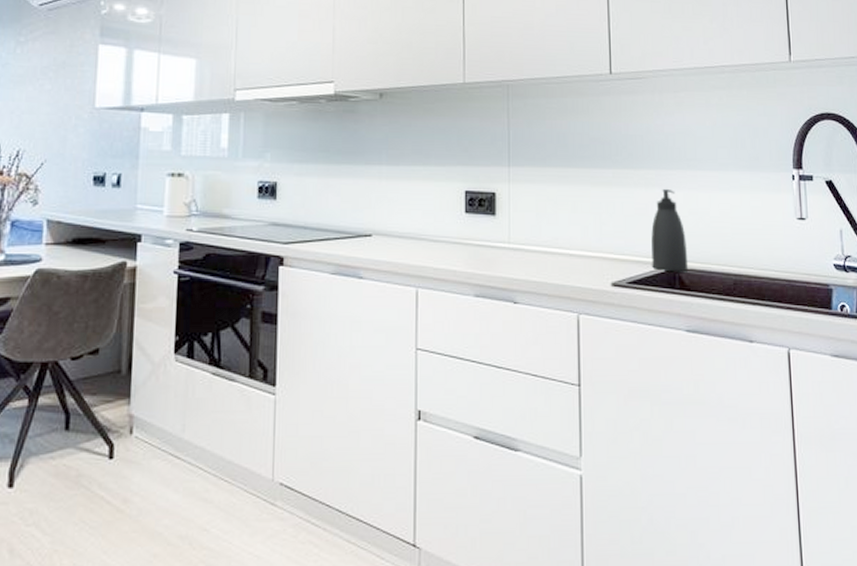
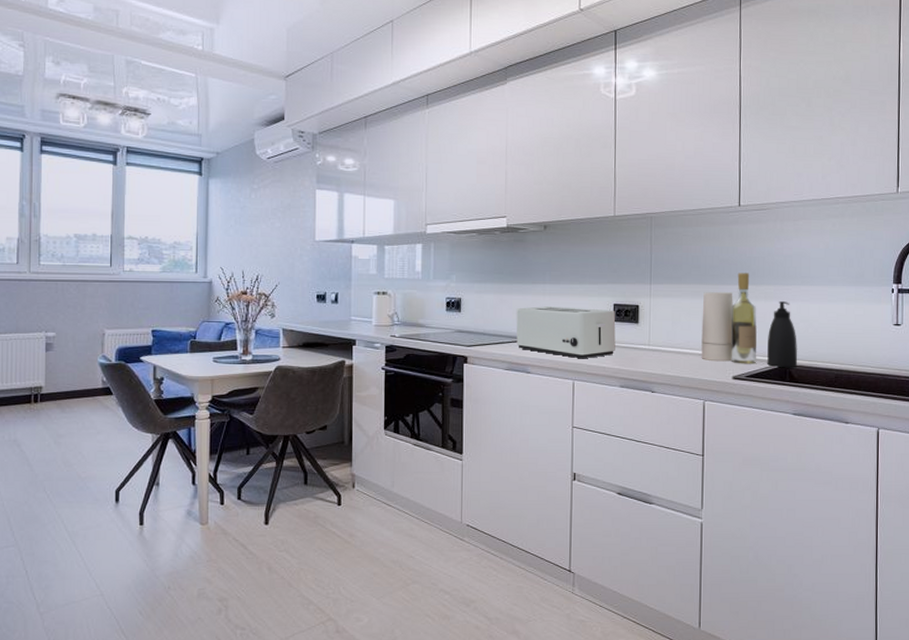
toaster: none [345,193,468,260] -> present [516,306,616,359]
canister: none [572,177,610,264] -> present [701,292,733,362]
bottle: none [606,154,640,267] -> present [730,273,757,364]

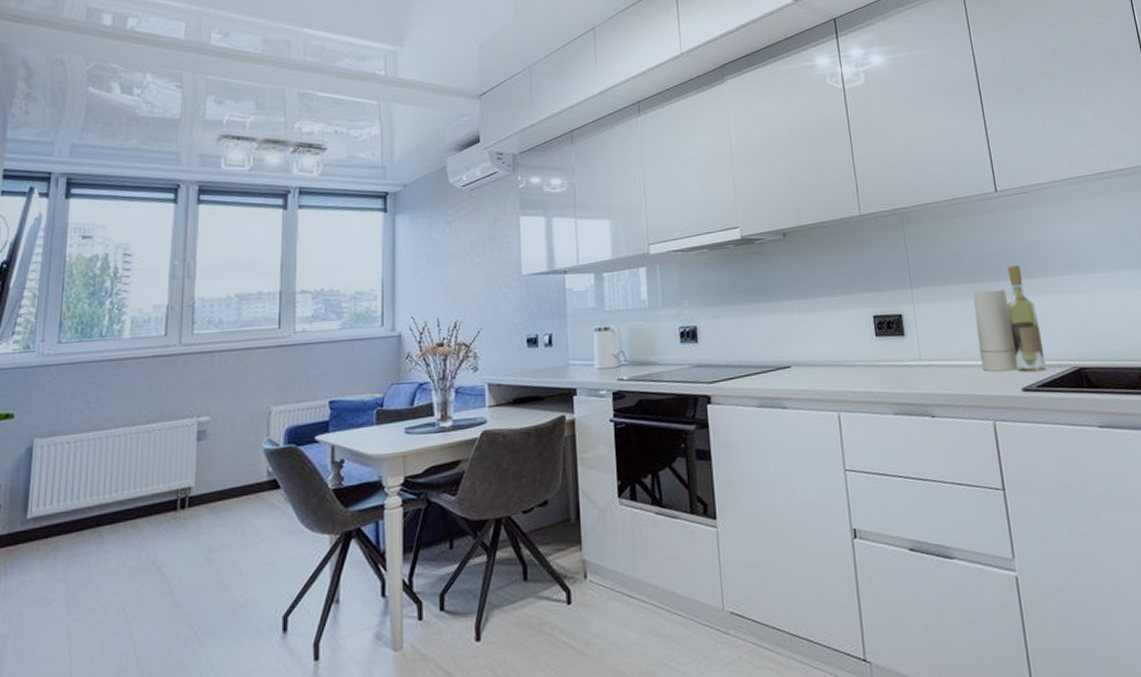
toaster: present [516,306,616,359] -> none [762,323,883,386]
soap dispenser: present [767,301,797,368] -> none [1053,294,1093,372]

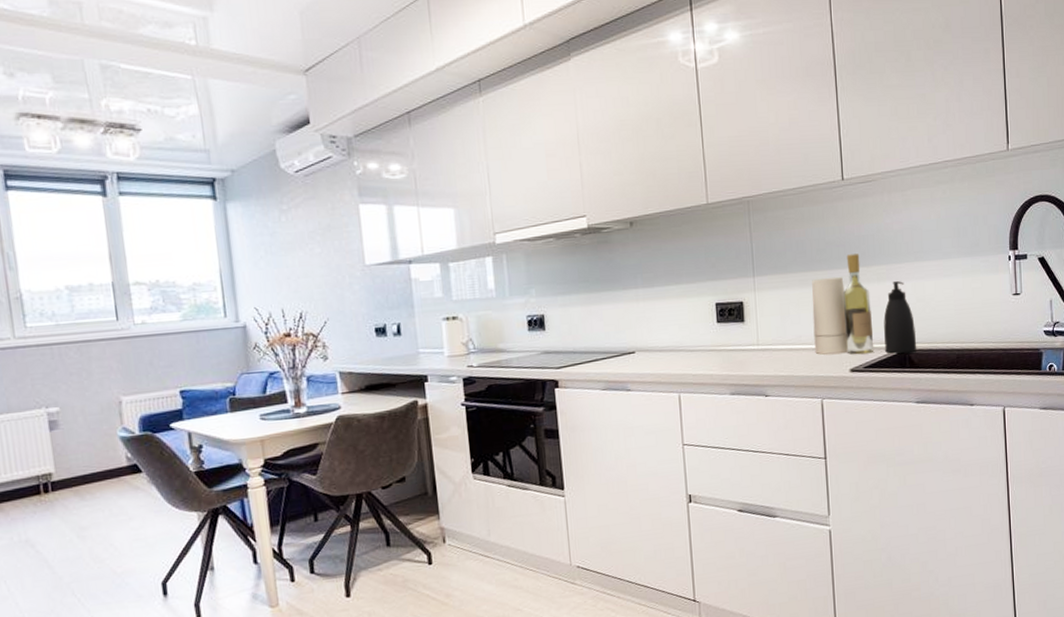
soap dispenser: none [1053,294,1093,372] -> present [884,281,916,354]

